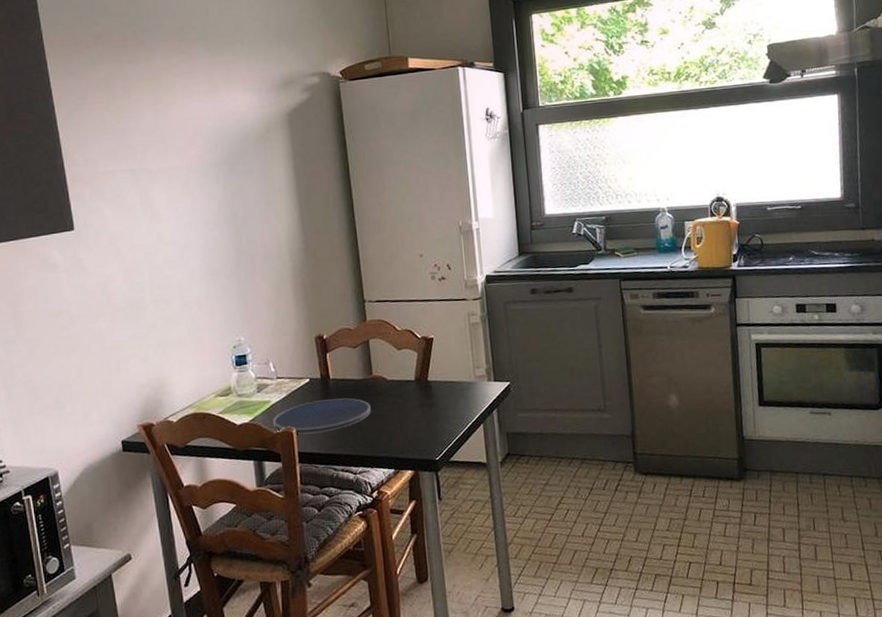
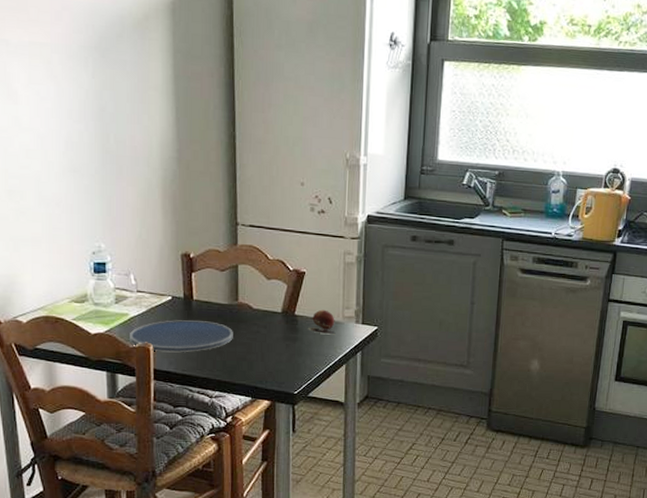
apple: none [441,372,470,396] -> present [307,309,336,335]

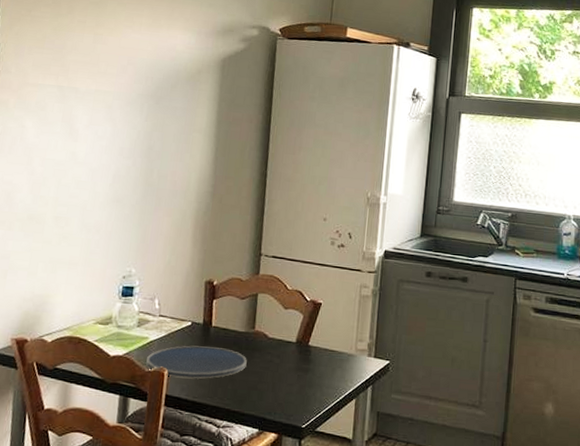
apple: present [307,309,336,335] -> none [320,341,348,367]

